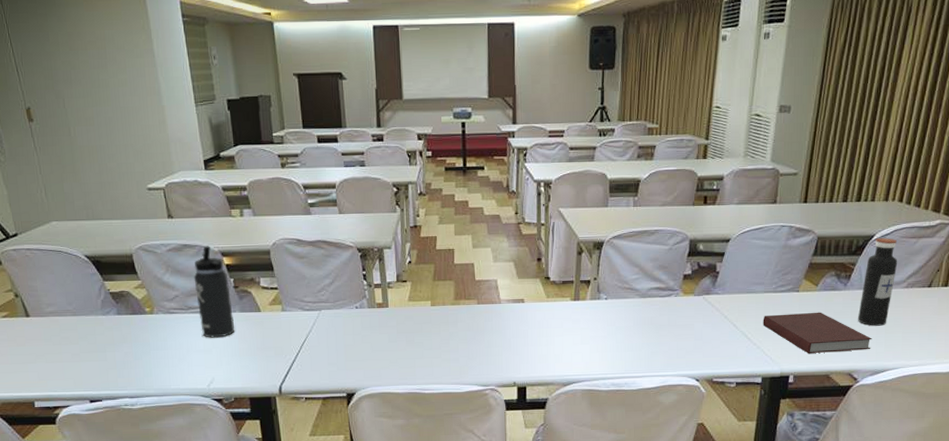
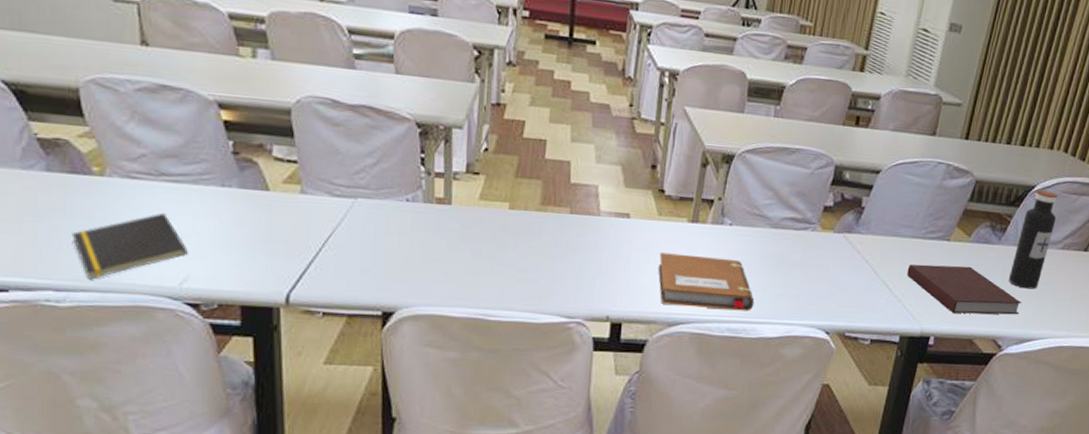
notepad: none [137,335,211,388] -> present [71,212,188,280]
thermos bottle: present [193,246,235,338] -> none [172,91,229,220]
notebook: none [550,326,632,369] -> present [658,253,754,311]

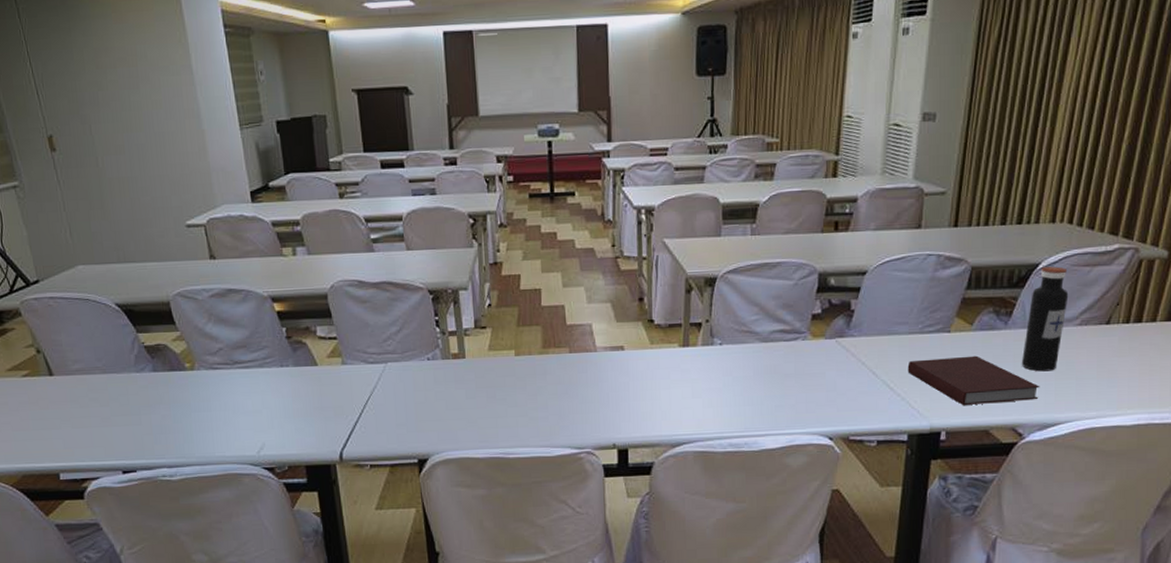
notepad: present [71,212,188,280] -> none [176,394,261,456]
notebook: present [658,253,754,311] -> none [655,377,753,427]

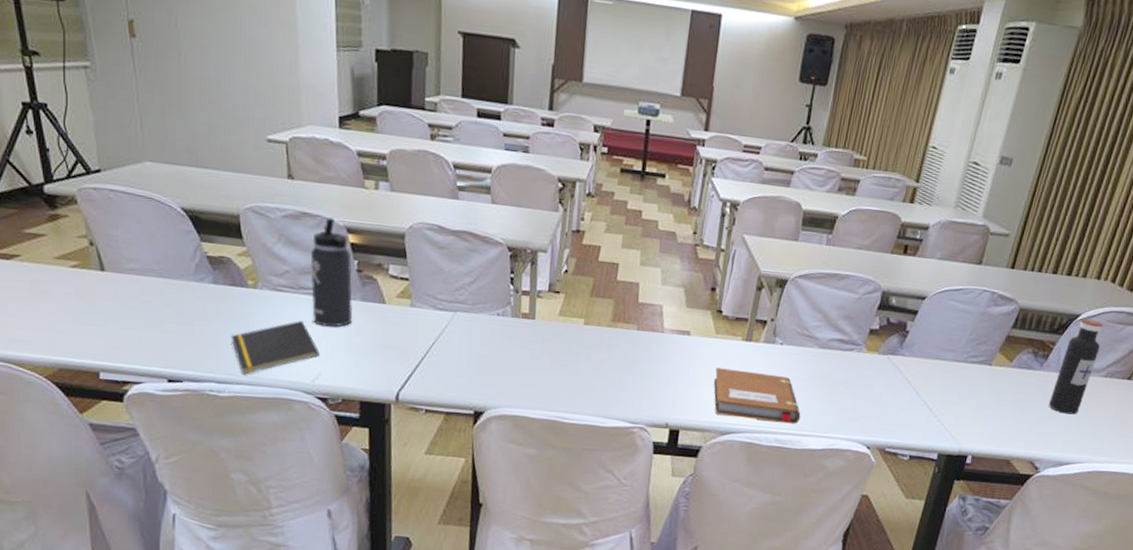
notepad: none [176,394,261,456] -> present [231,320,320,375]
thermos bottle: none [240,290,289,397] -> present [310,218,353,327]
notebook: none [655,377,753,427] -> present [713,368,801,424]
notebook: present [907,355,1040,405] -> none [947,386,1061,439]

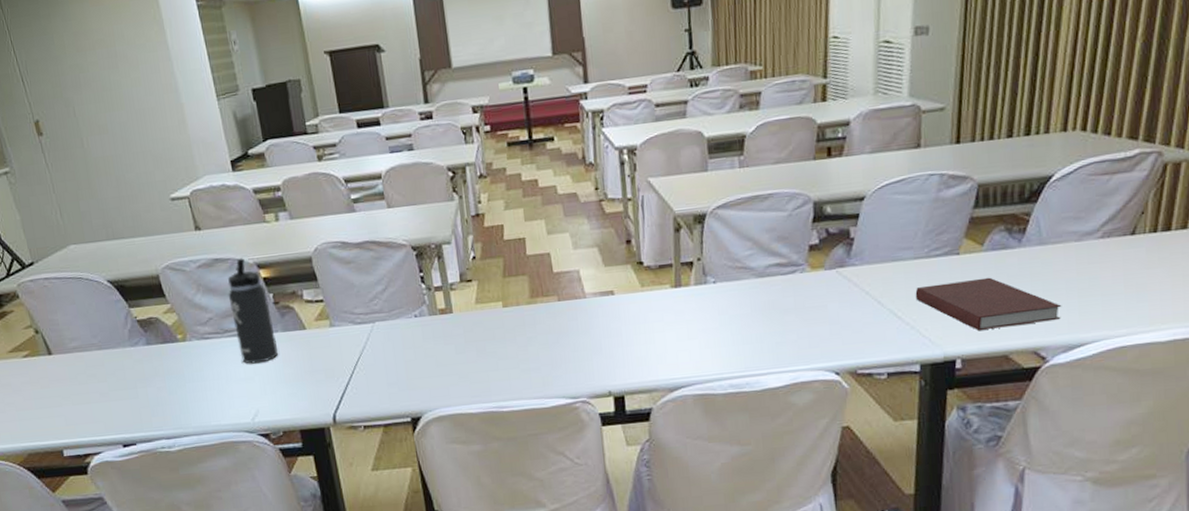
notepad: present [231,320,320,375] -> none [171,362,254,426]
notebook: present [713,368,801,424] -> none [649,315,753,371]
notebook: none [947,386,1061,439] -> present [915,277,1062,330]
water bottle: present [1048,318,1103,415] -> none [1039,177,1087,290]

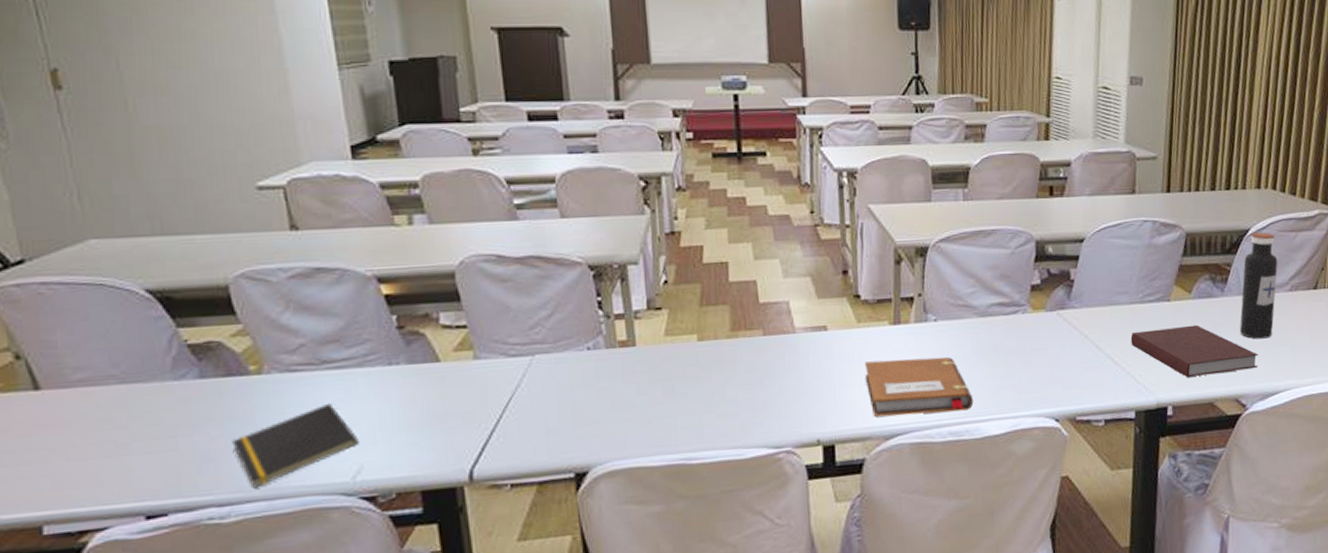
notepad: none [171,362,254,426] -> present [232,403,359,489]
thermos bottle: present [228,258,279,365] -> none [331,269,399,406]
notebook: none [649,315,753,371] -> present [864,356,974,417]
water bottle: none [1039,177,1087,290] -> present [1239,232,1278,339]

